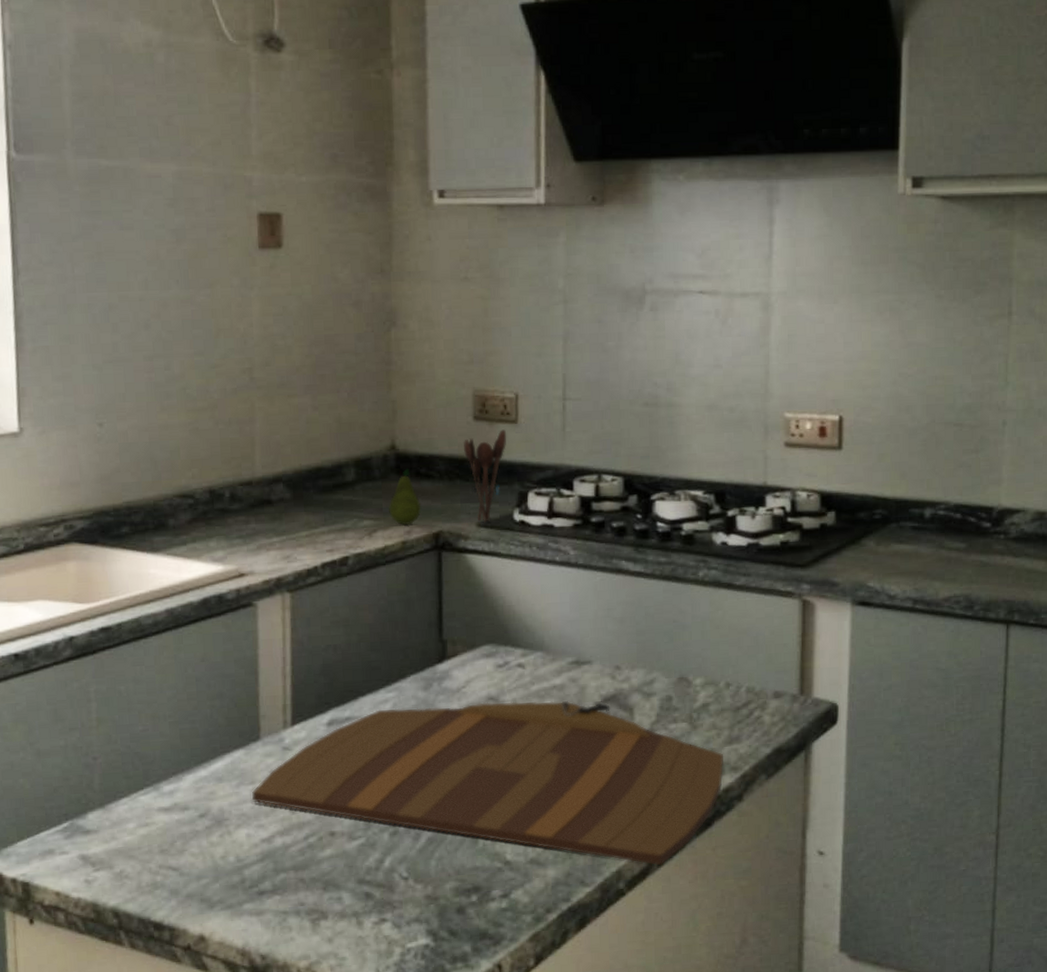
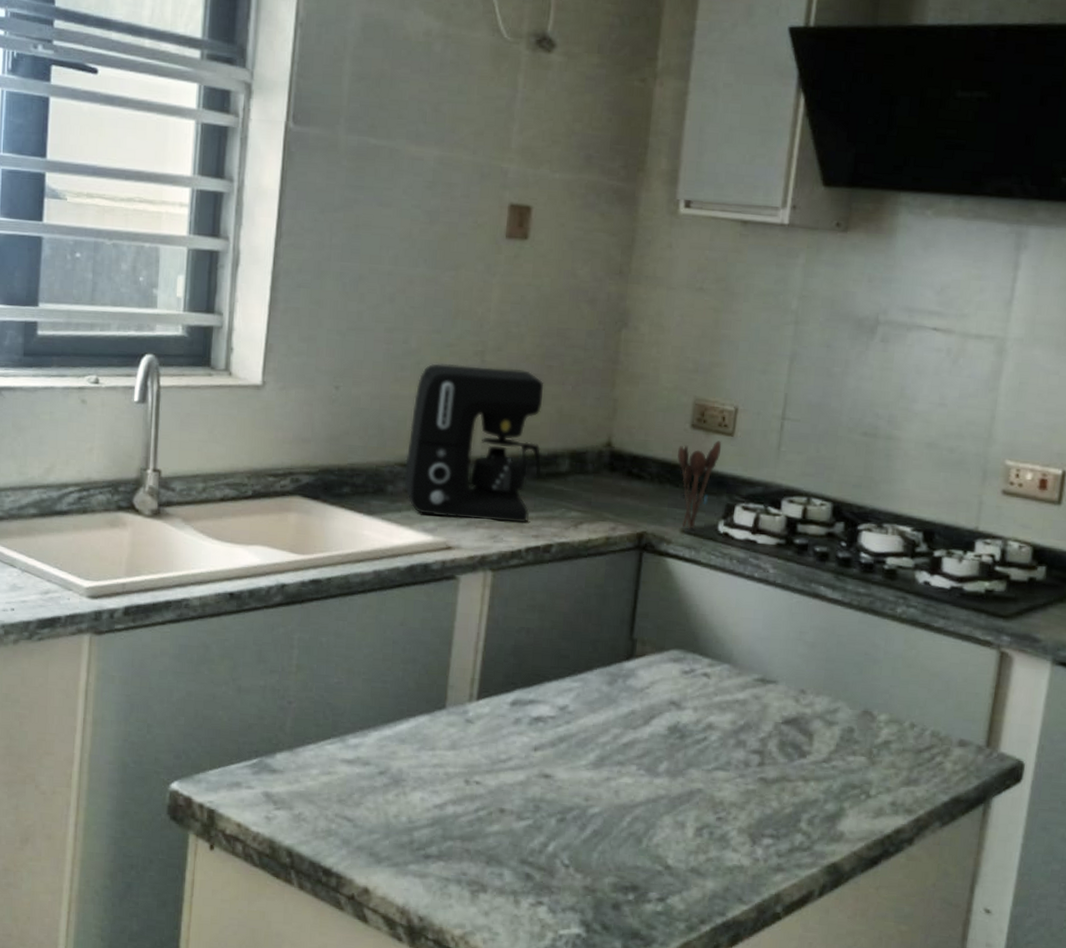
coffee maker: none [184,382,328,544] -> present [404,363,544,523]
cutting board: present [251,700,724,866] -> none [430,697,899,896]
fruit: present [389,468,421,525] -> none [597,466,628,521]

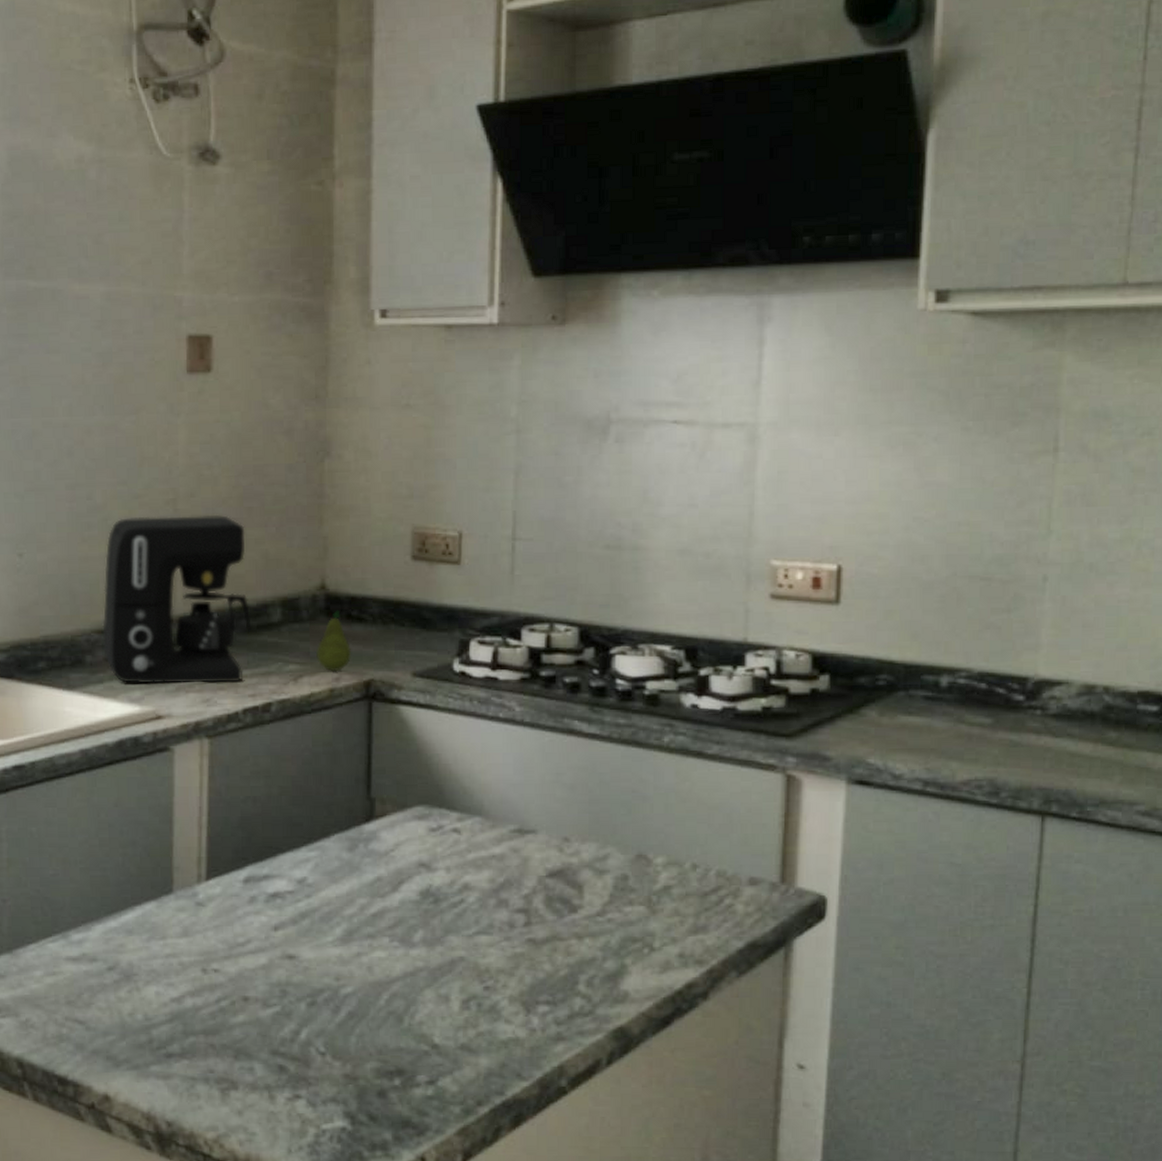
fruit: none [597,466,628,521] -> present [316,610,351,671]
utensil holder: present [676,440,722,530] -> none [399,571,448,672]

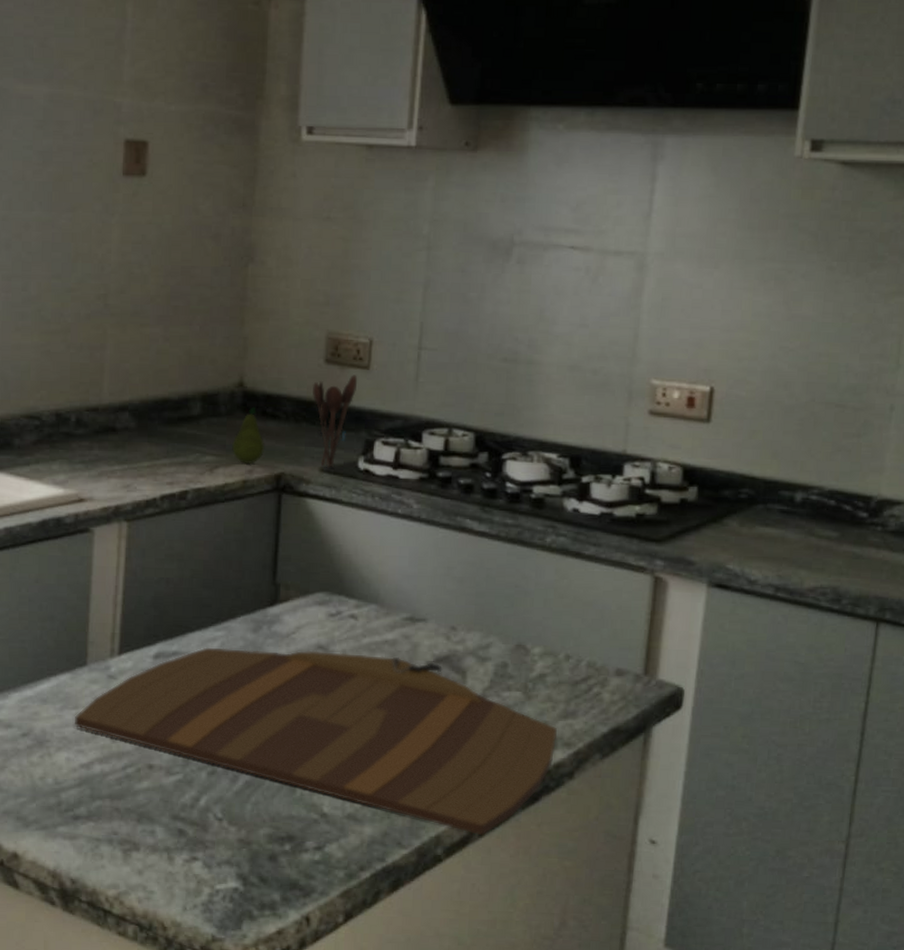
coffee maker: present [102,515,252,684] -> none [31,310,173,471]
cutting board: none [162,868,688,1065] -> present [74,647,558,836]
utensil holder: none [399,571,448,672] -> present [311,375,358,468]

